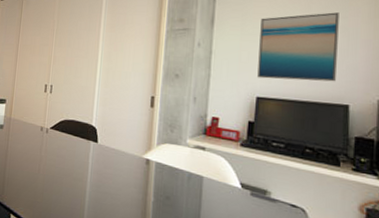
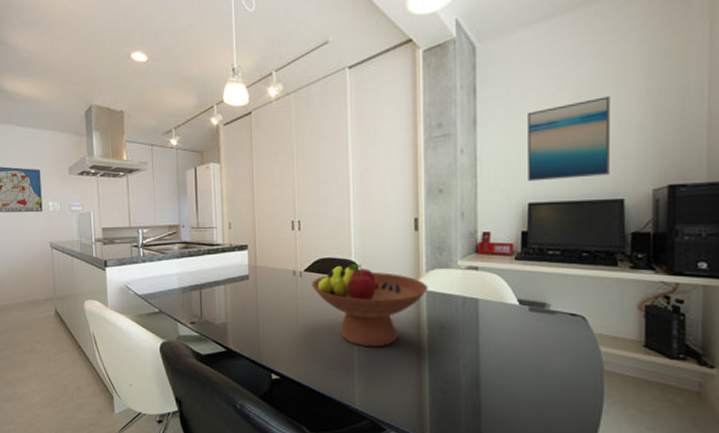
fruit bowl: none [55,128,158,207] -> present [312,263,428,347]

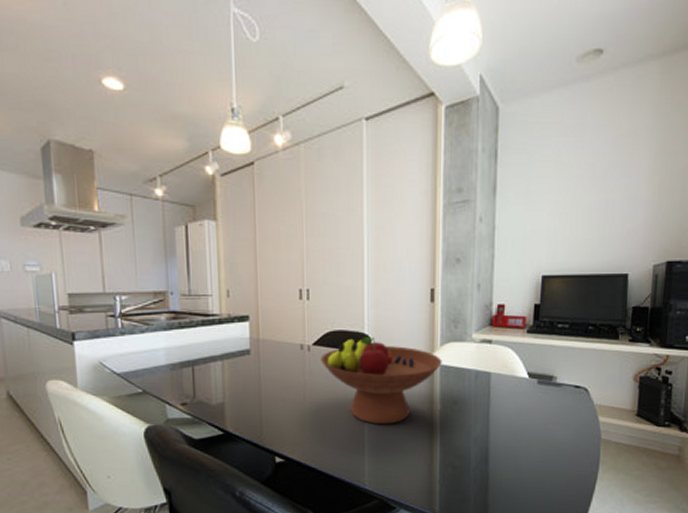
wall art: present [528,96,610,182] -> none [543,170,622,254]

